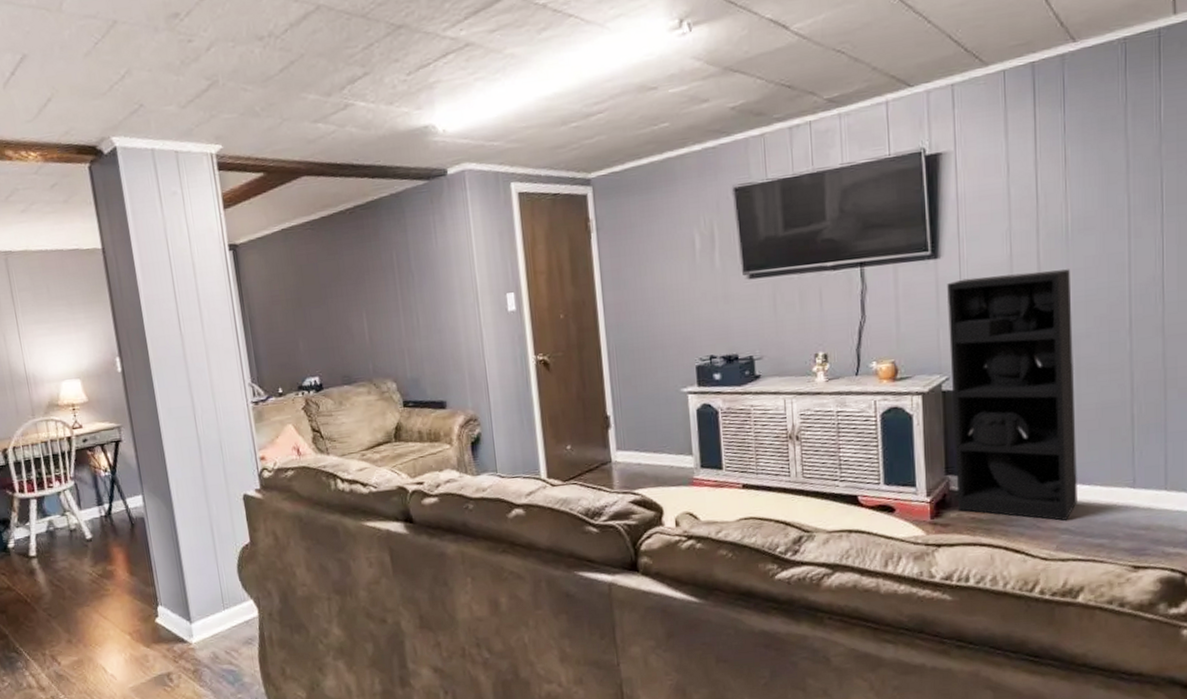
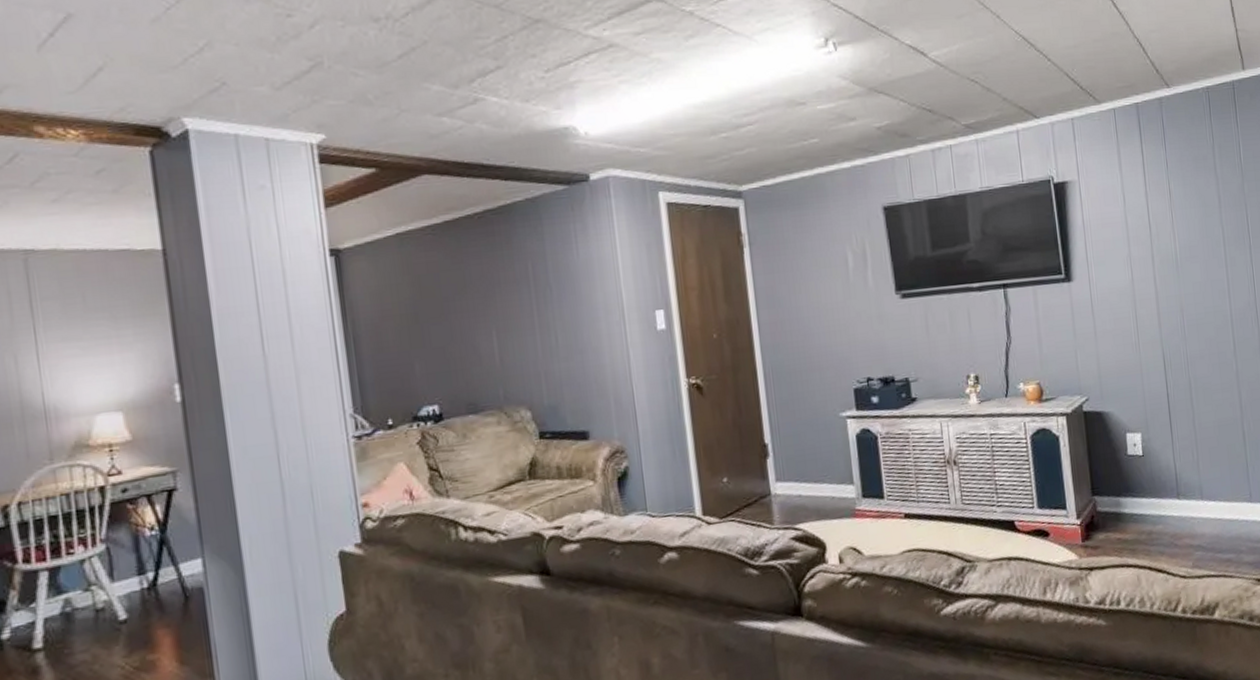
shelving unit: present [947,269,1077,521] -> none [1081,294,1206,538]

